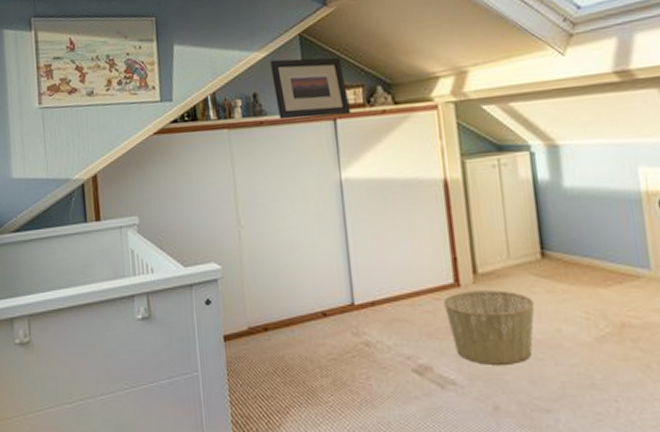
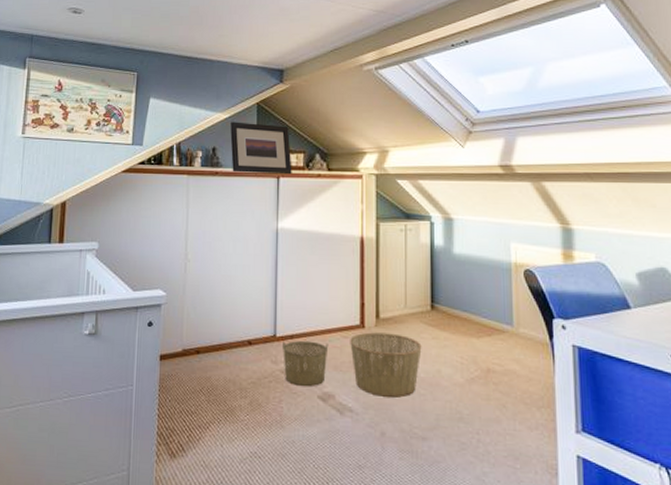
basket: none [363,306,419,358] -> present [283,340,329,386]

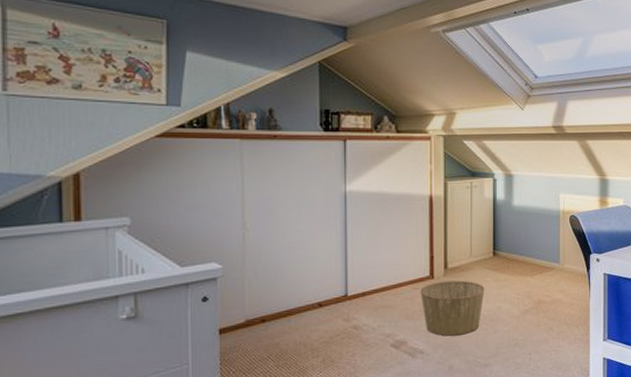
picture frame: present [229,122,292,175] -> none [288,81,360,137]
basket: present [283,340,329,386] -> none [355,296,400,338]

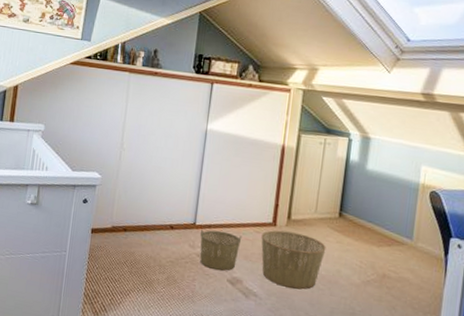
basket: none [355,296,400,338] -> present [200,229,242,271]

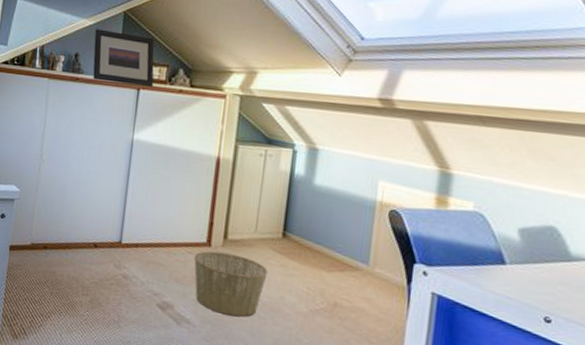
picture frame: none [170,27,227,82] -> present [93,29,155,88]
basket: present [200,229,242,271] -> none [126,248,173,295]

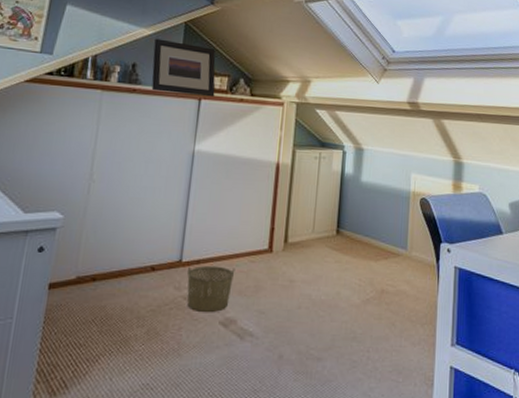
basket: none [126,248,173,295] -> present [187,265,236,312]
basket: present [194,251,268,317] -> none [256,256,325,320]

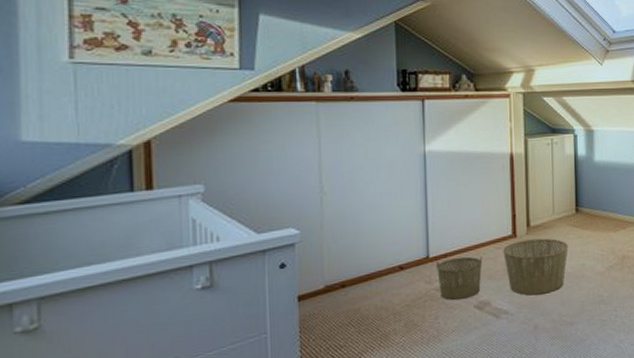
picture frame: present [151,38,216,97] -> none [363,42,438,97]
basket: none [256,256,325,320] -> present [503,238,569,296]

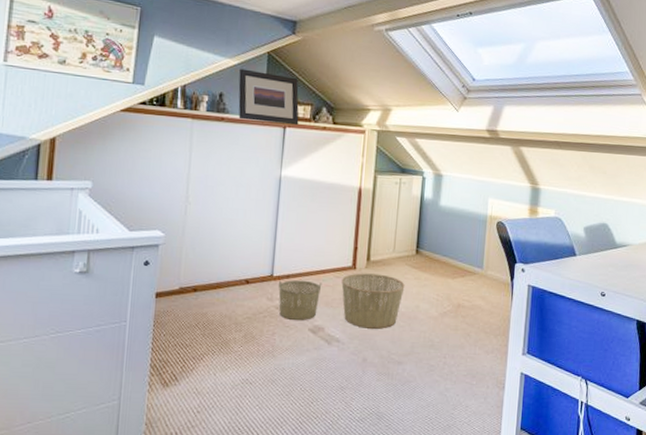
picture frame: none [363,42,438,97] -> present [238,68,299,126]

